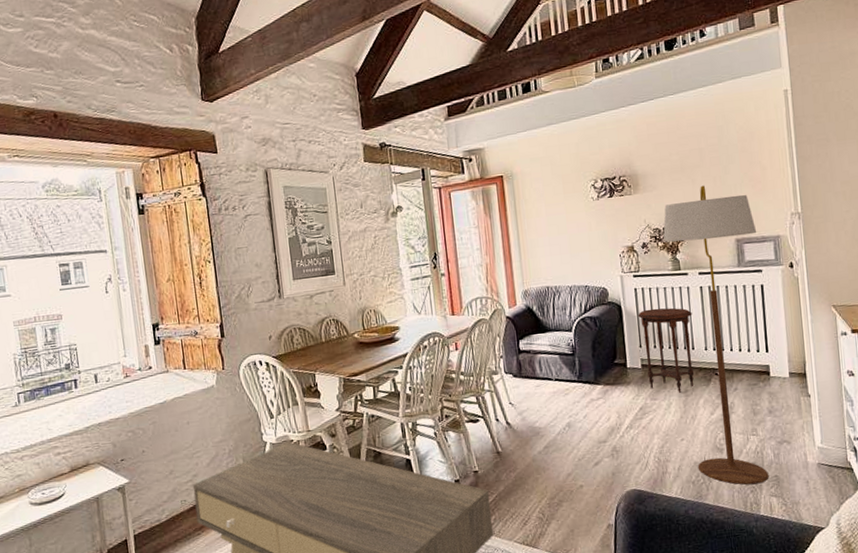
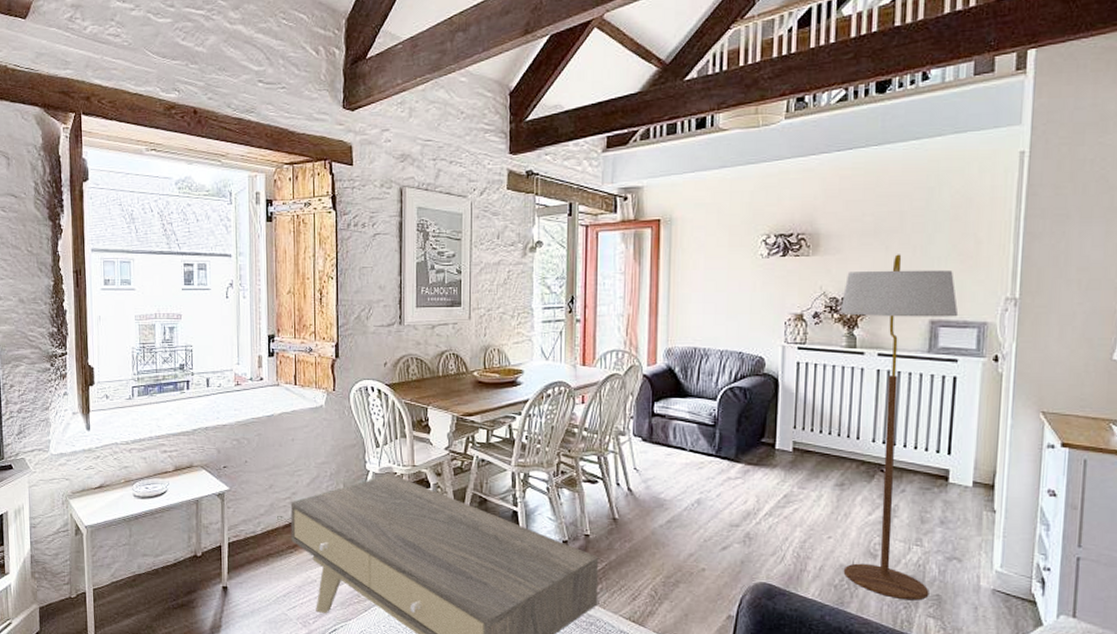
side table: present [638,307,695,393] -> none [797,387,863,485]

